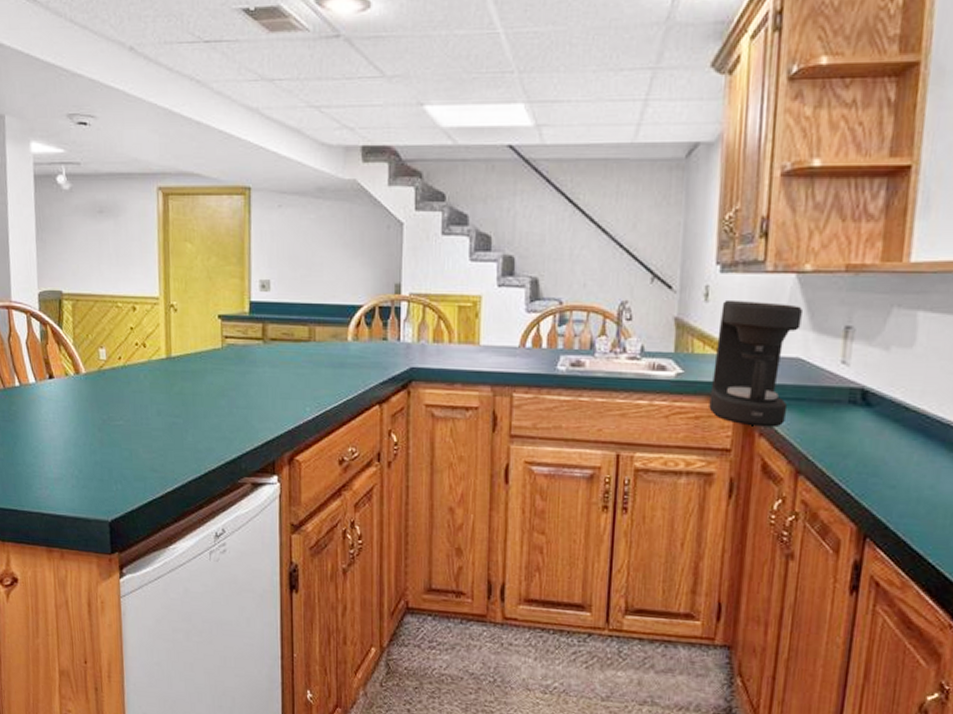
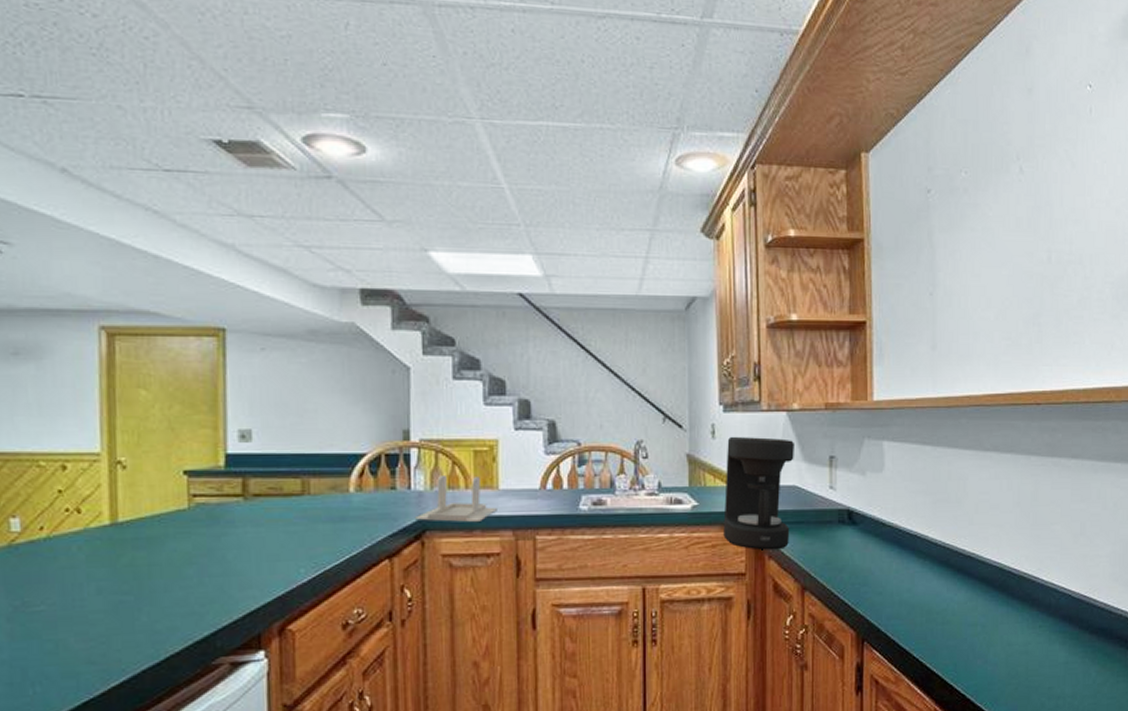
napkin holder: none [403,328,477,375] -> present [415,474,497,522]

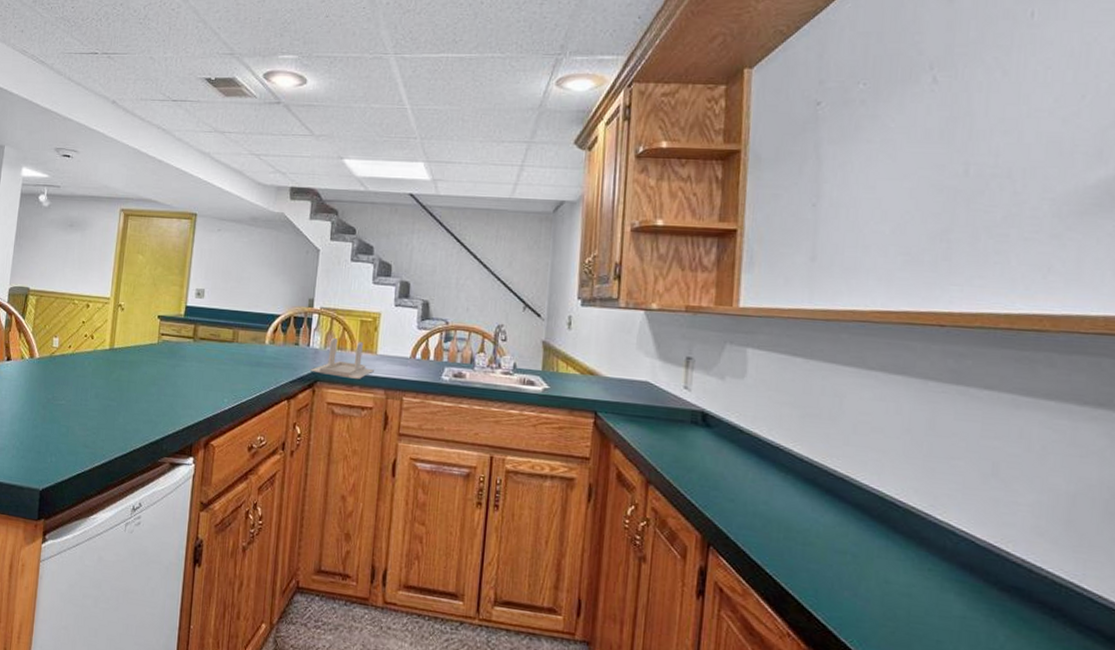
coffee maker: present [723,436,796,550] -> none [571,328,651,441]

